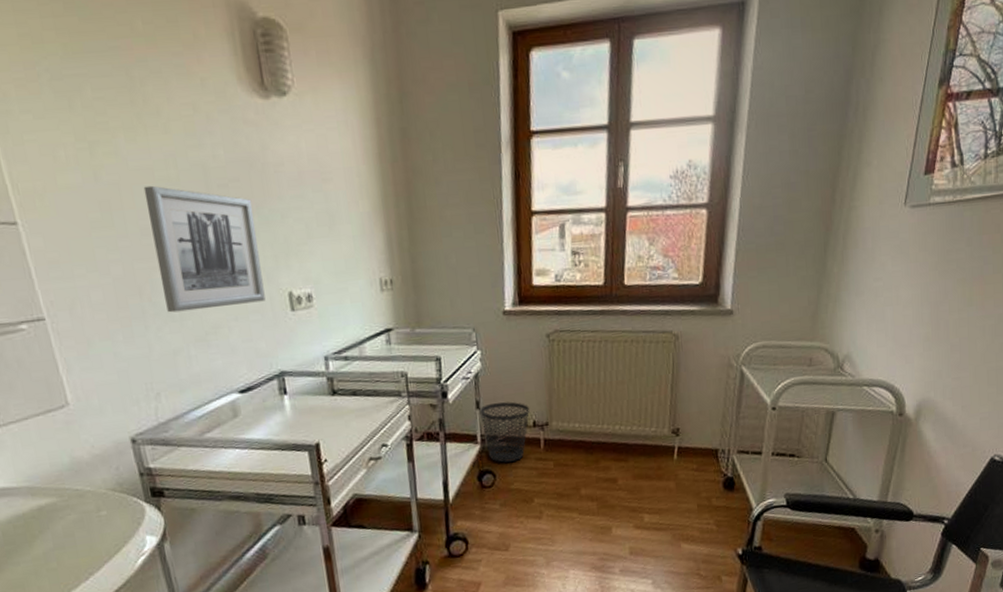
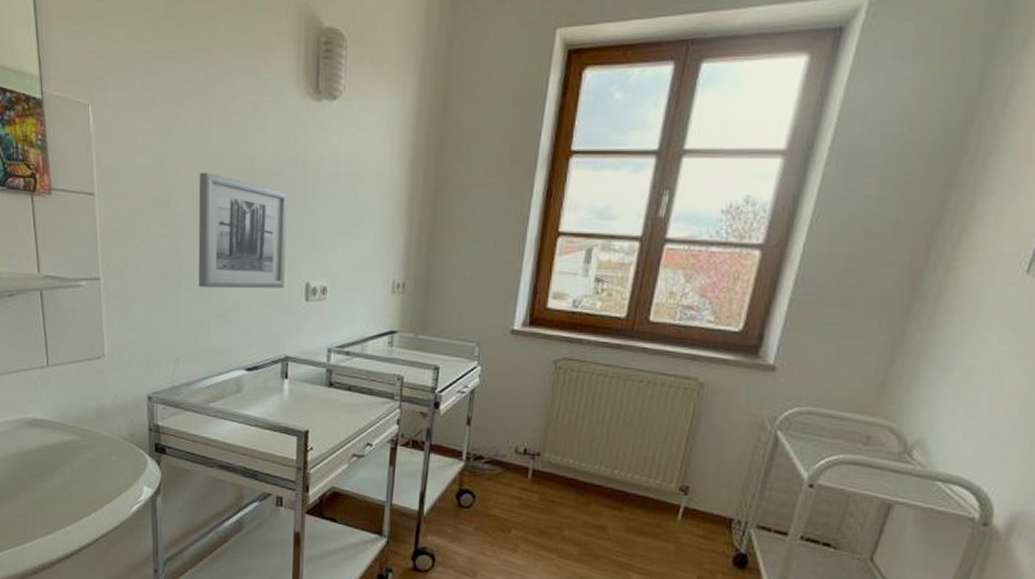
wastebasket: present [479,402,530,463] -> none [469,422,523,486]

